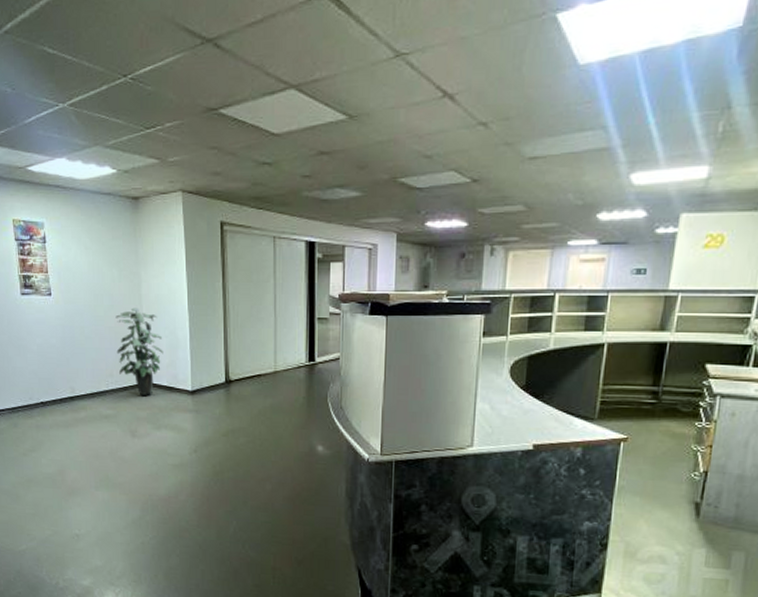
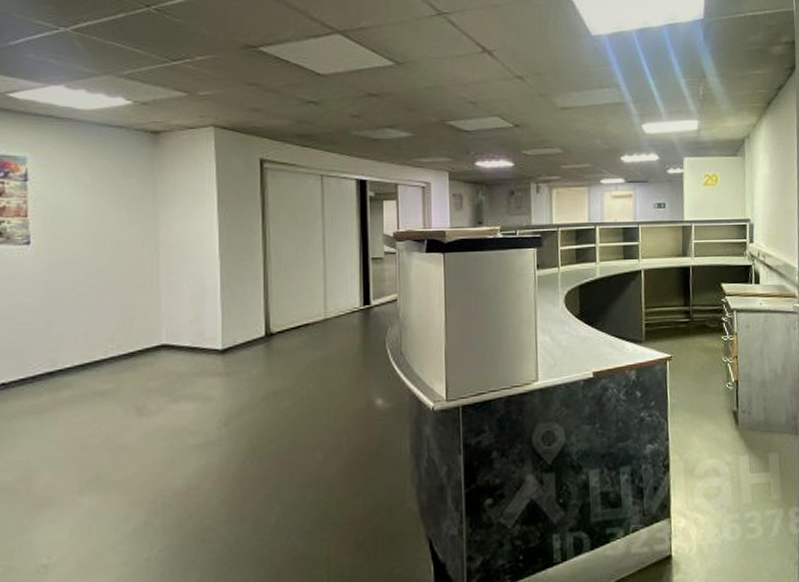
indoor plant: present [115,308,163,396] -> none [121,255,186,362]

